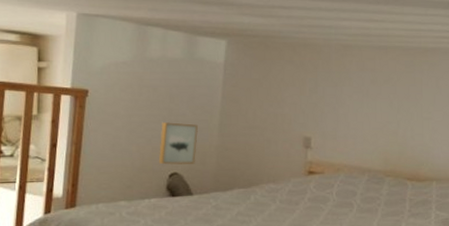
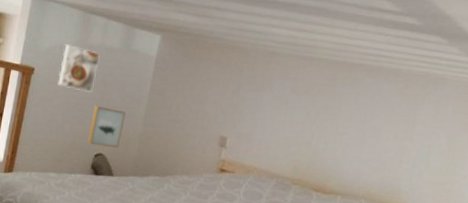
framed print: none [117,60,162,110] -> present [58,44,100,93]

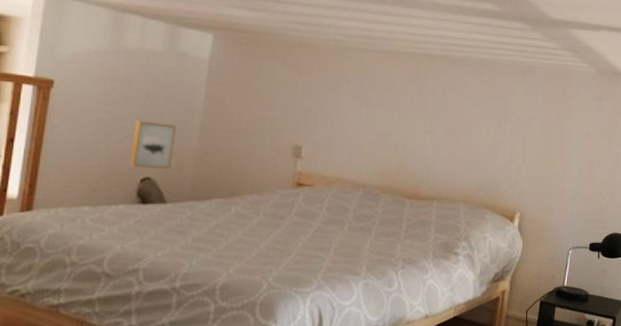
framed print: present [58,44,100,93] -> none [86,49,138,106]

